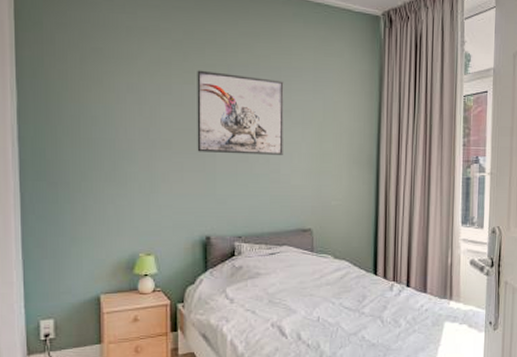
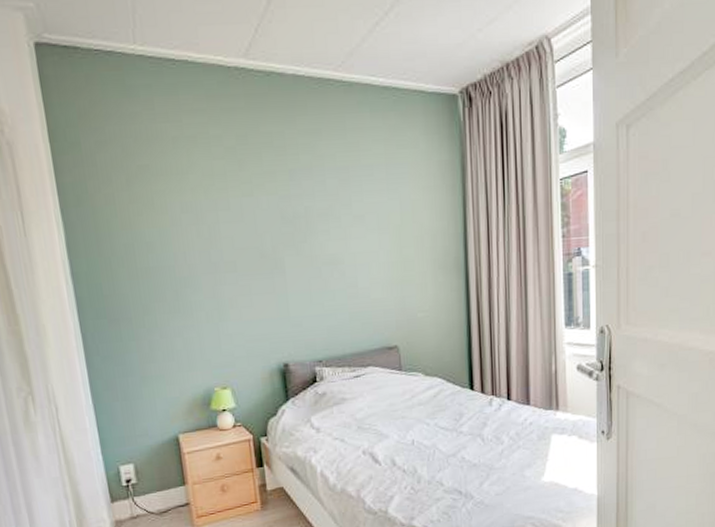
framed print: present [197,70,284,155] -> none [255,178,360,272]

